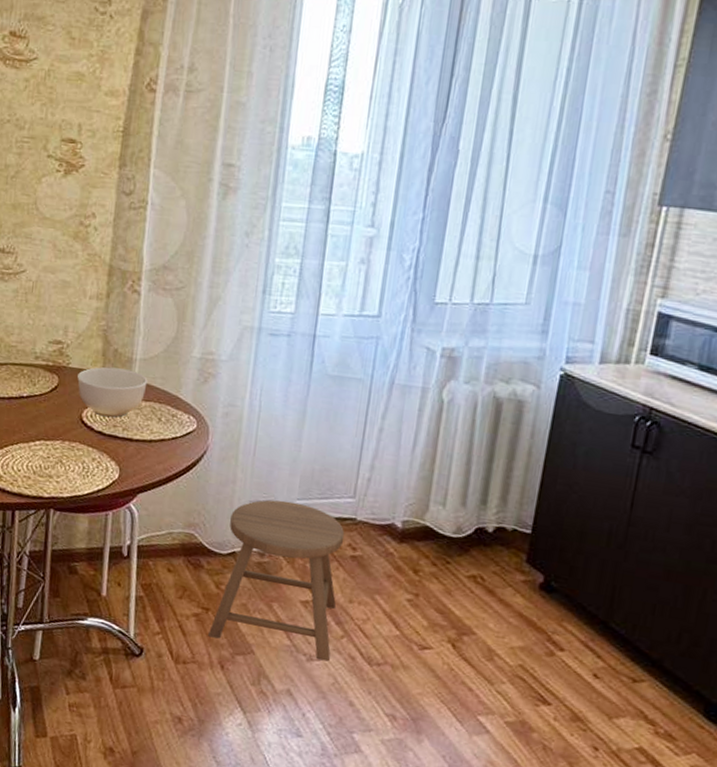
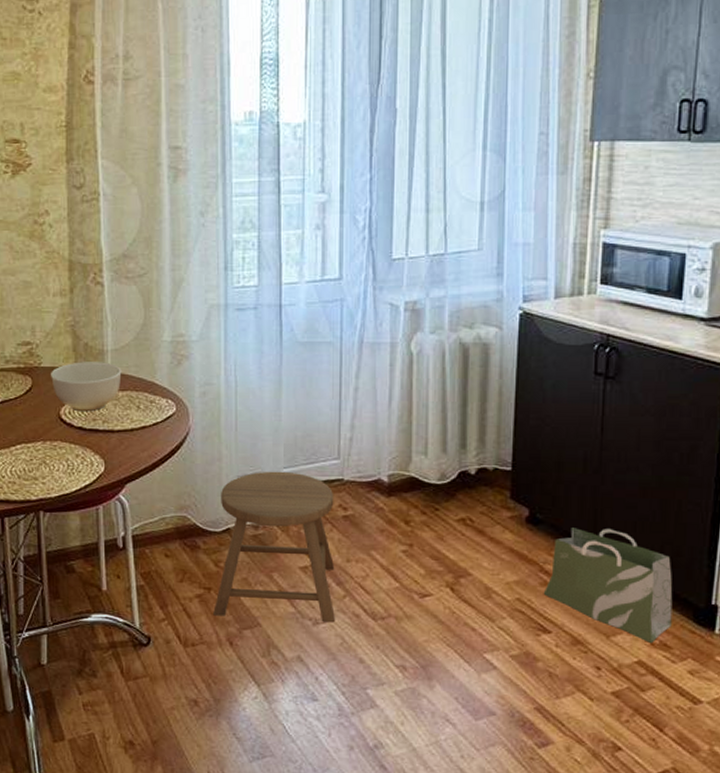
grocery bag: none [547,601,688,732] -> present [543,528,673,643]

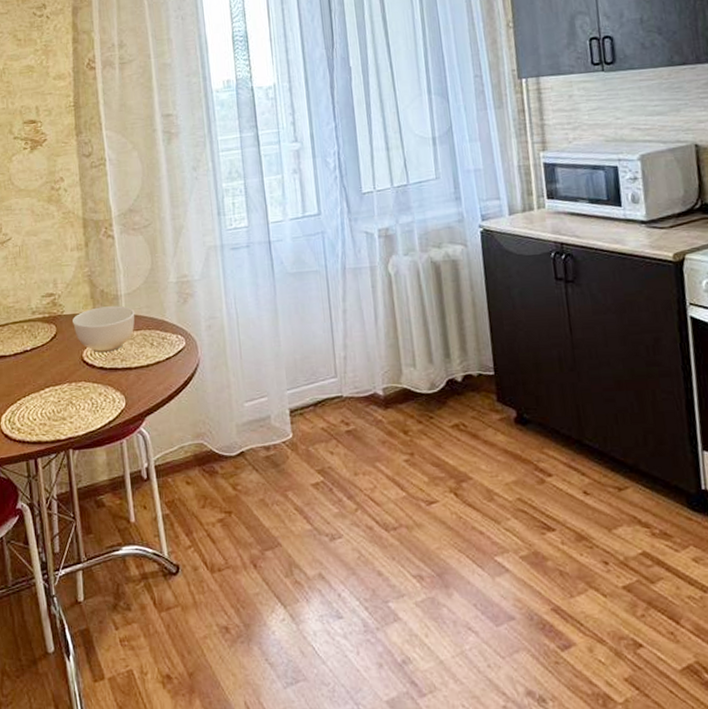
stool: present [213,471,335,622] -> none [232,393,350,539]
grocery bag: present [543,528,673,643] -> none [541,423,668,533]

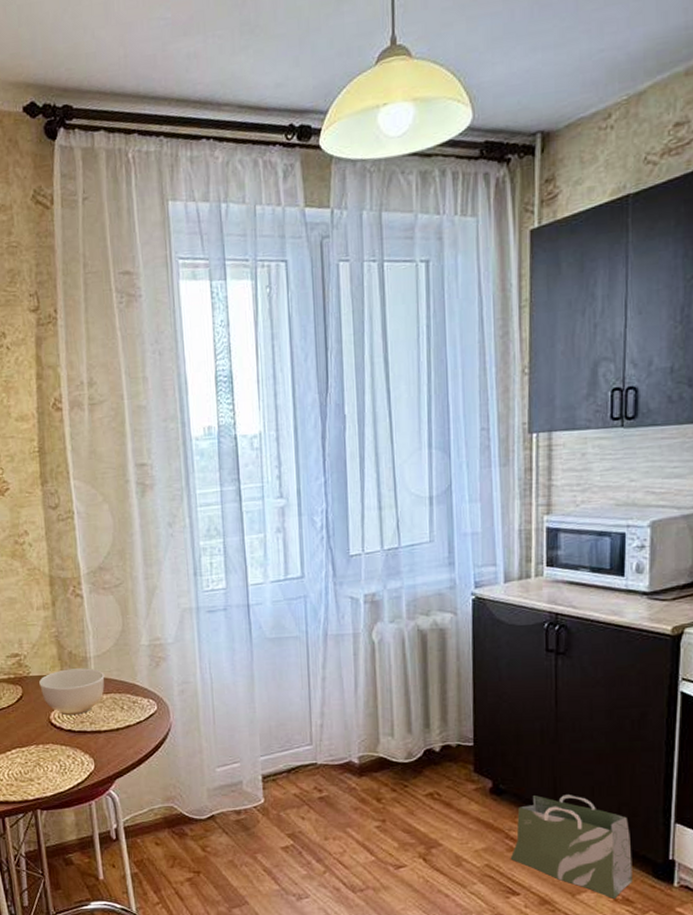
grocery bag: none [541,423,668,533] -> present [510,795,633,899]

